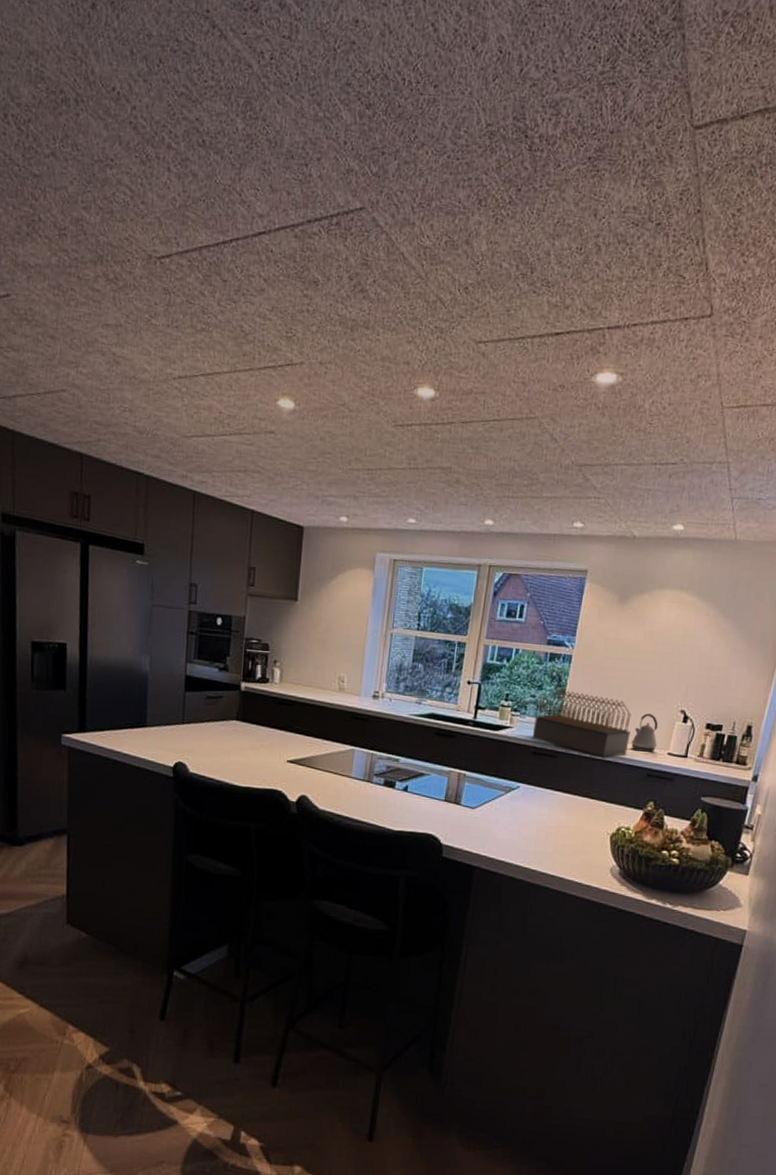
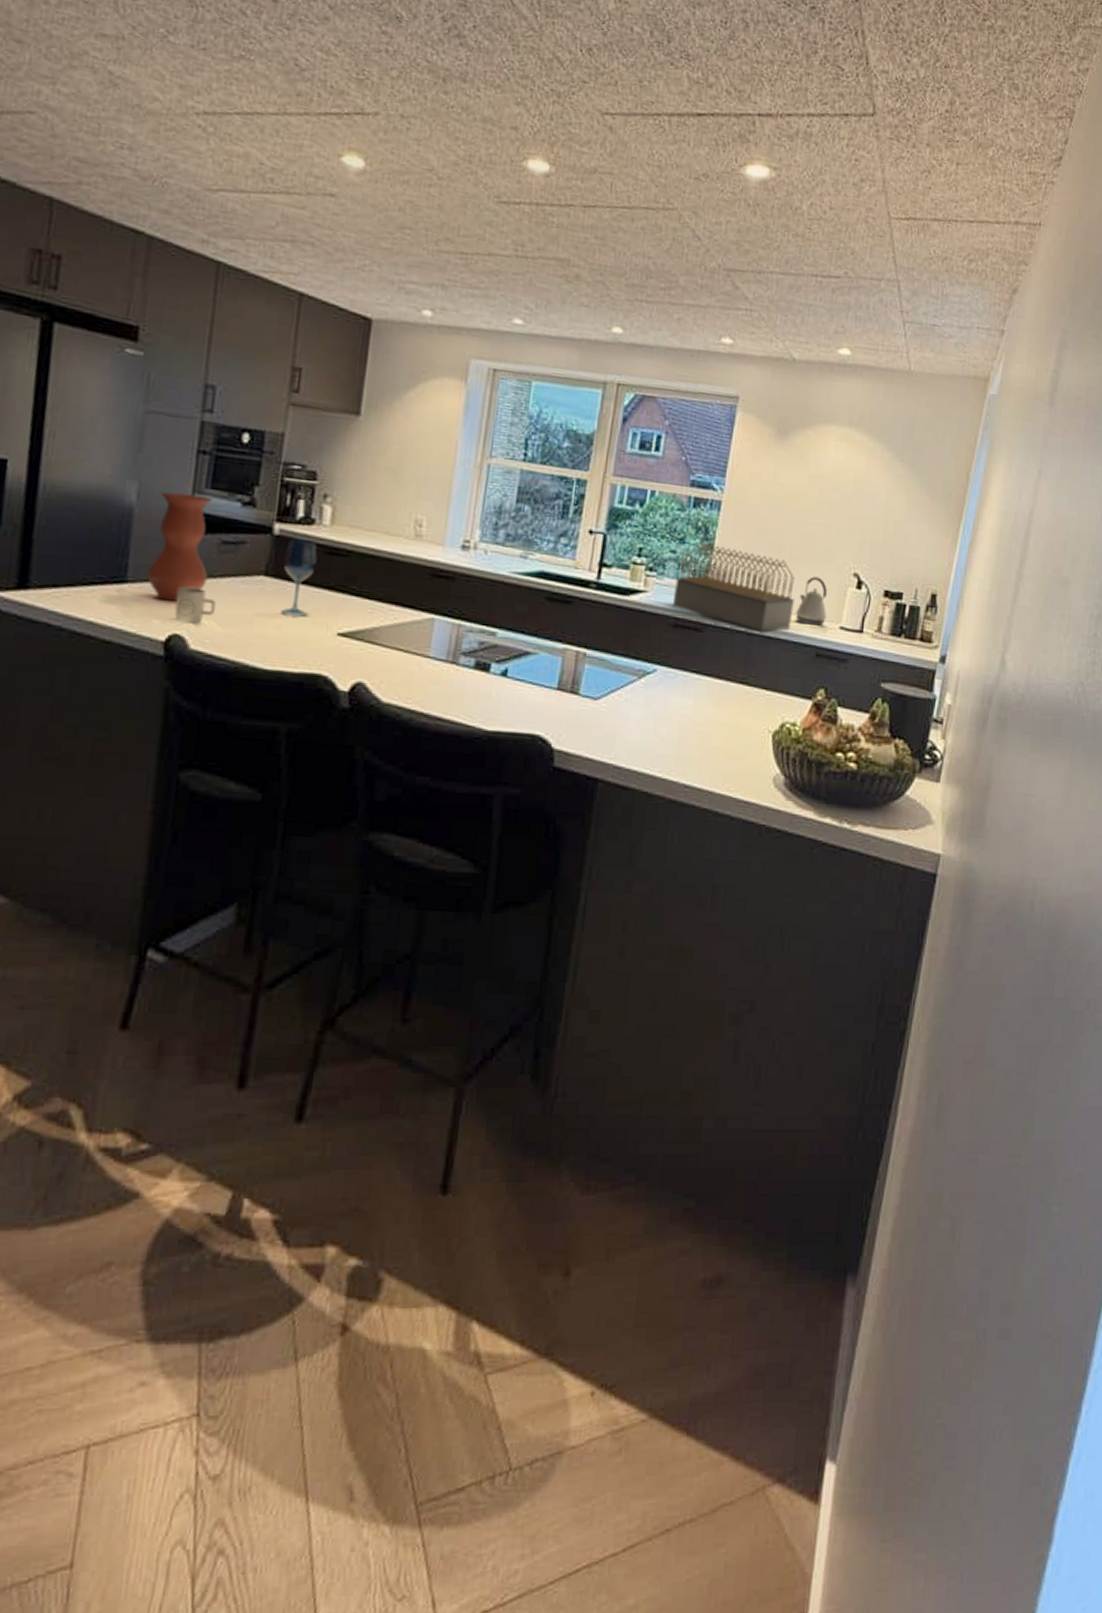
vase: none [159,662,199,739] -> present [147,491,212,602]
mug: none [178,729,206,755] -> present [174,587,217,624]
wineglass: none [248,693,271,749] -> present [280,539,318,617]

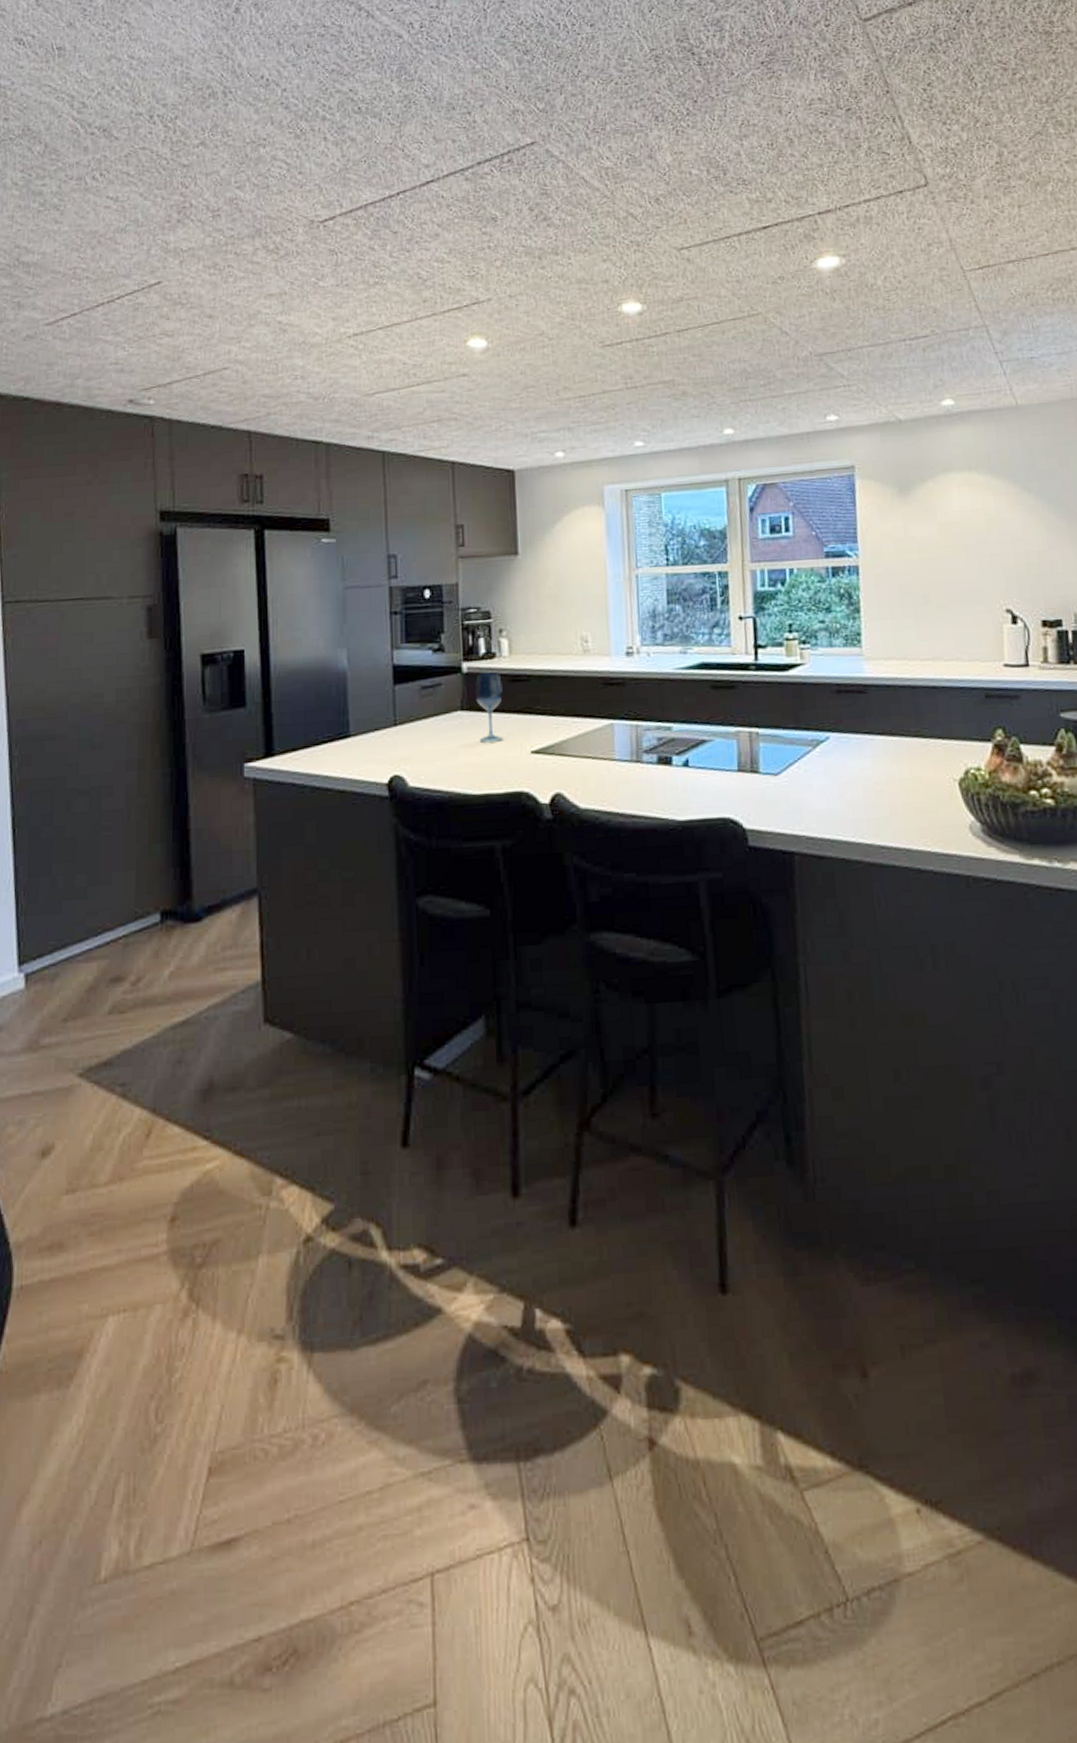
vase: present [147,491,212,602] -> none [366,650,415,747]
mug: present [174,587,217,624] -> none [391,731,426,764]
architectural model: present [672,542,795,634] -> none [830,607,953,685]
kettle: present [796,576,827,627] -> none [955,620,988,669]

